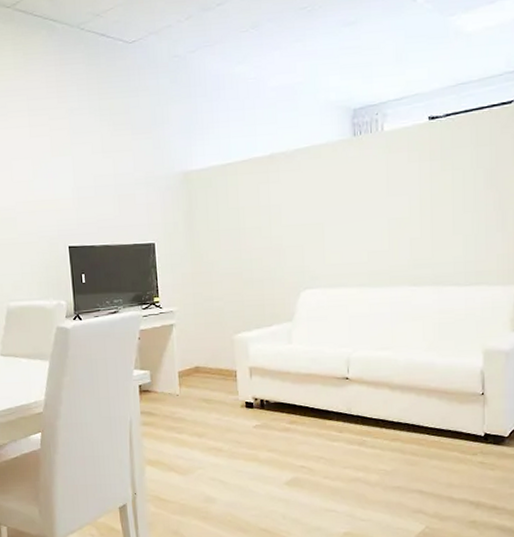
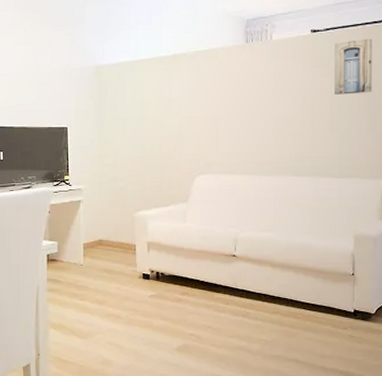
wall art: none [456,123,501,191] -> present [334,39,372,95]

